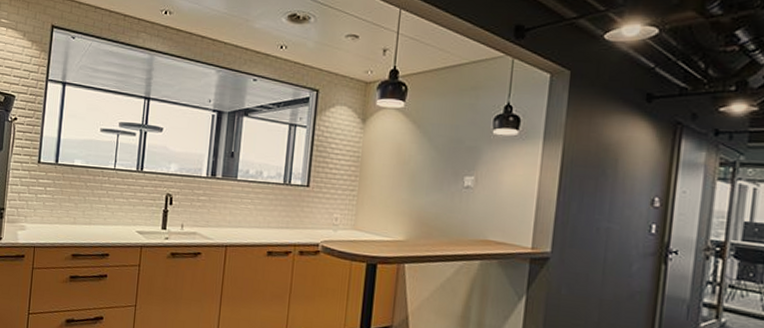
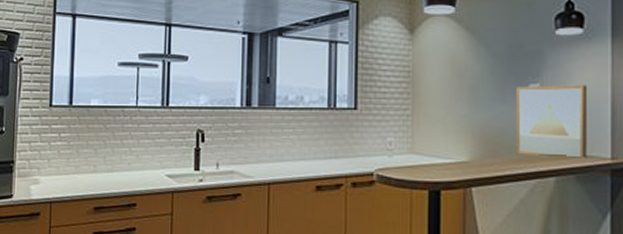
wall art: none [447,178,516,249] -> present [516,85,587,162]

